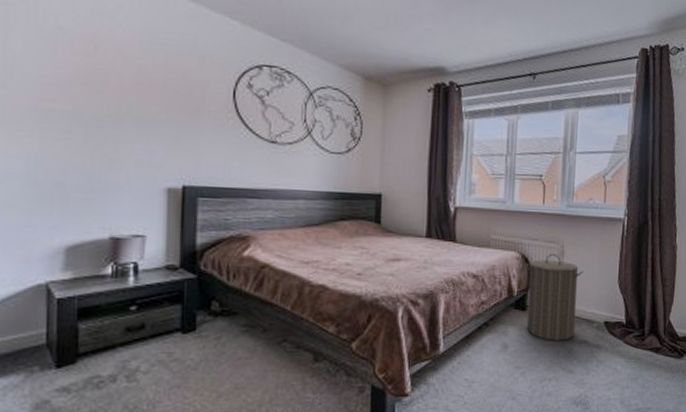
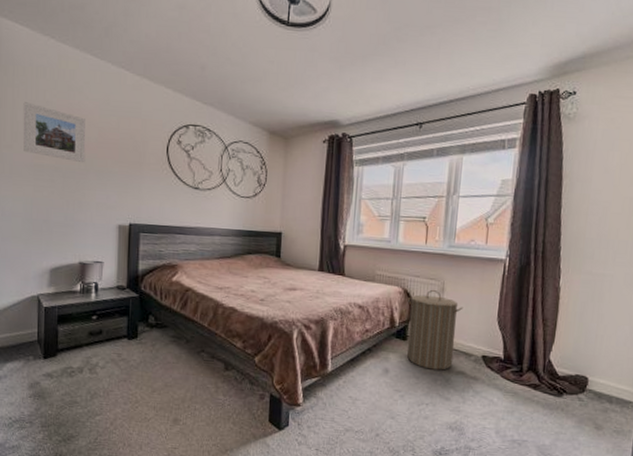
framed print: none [22,26,119,109] -> present [23,102,86,163]

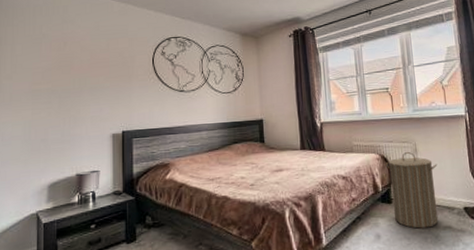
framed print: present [23,102,86,163] -> none [21,37,79,83]

